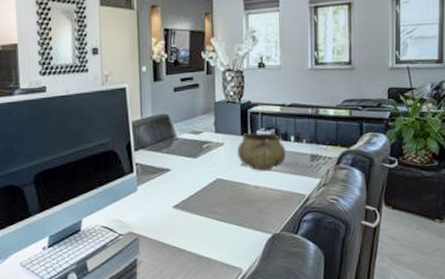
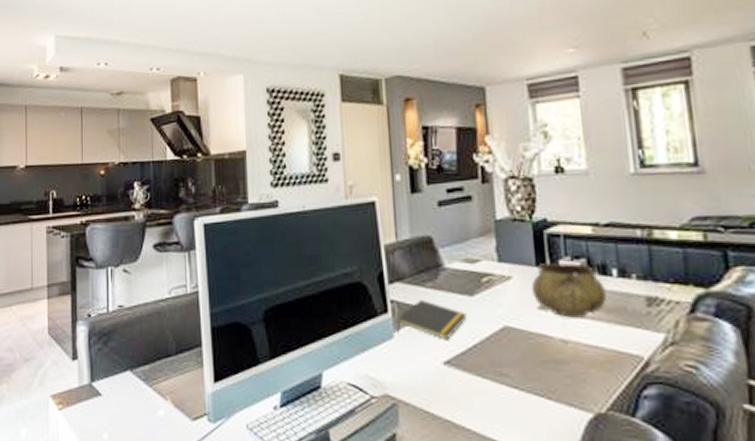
notepad: none [139,162,191,190] -> present [396,300,467,340]

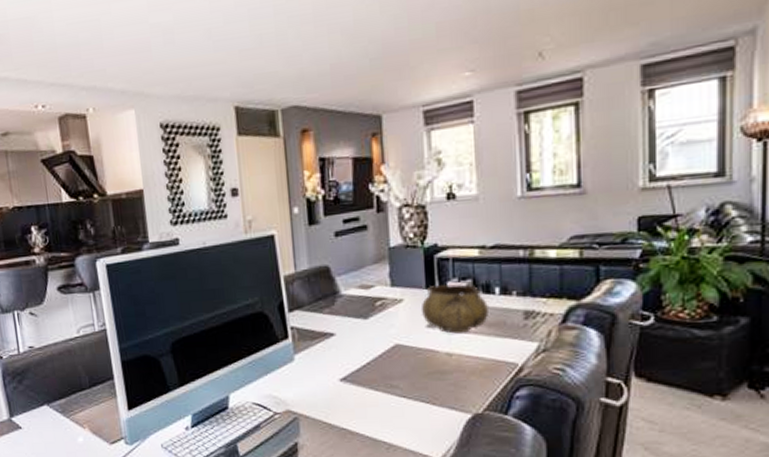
notepad: present [396,300,467,340] -> none [296,325,362,360]

